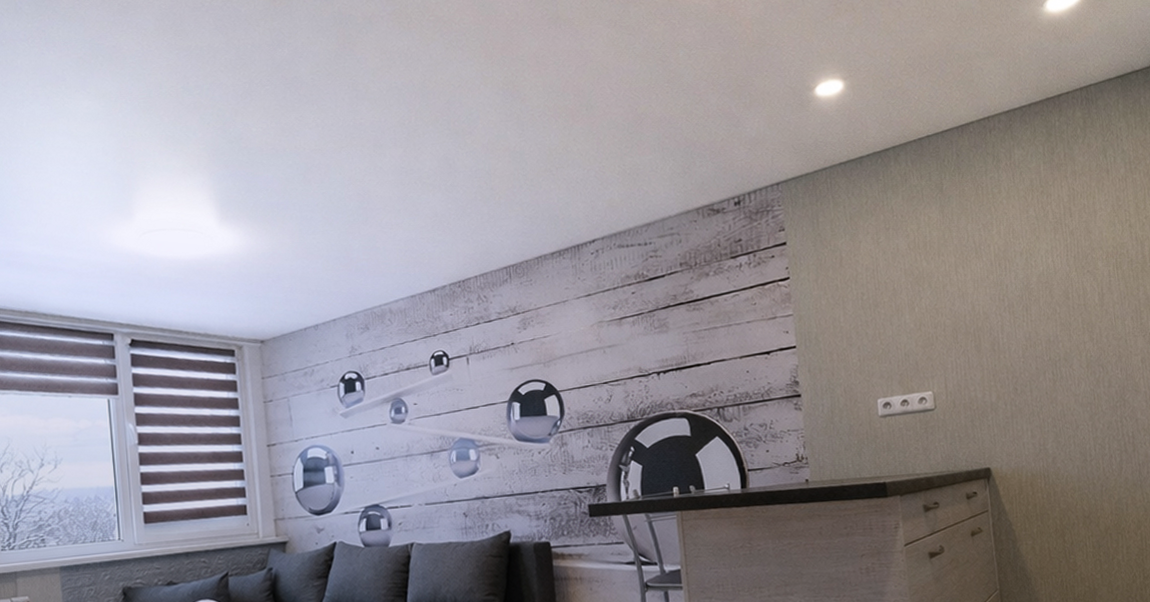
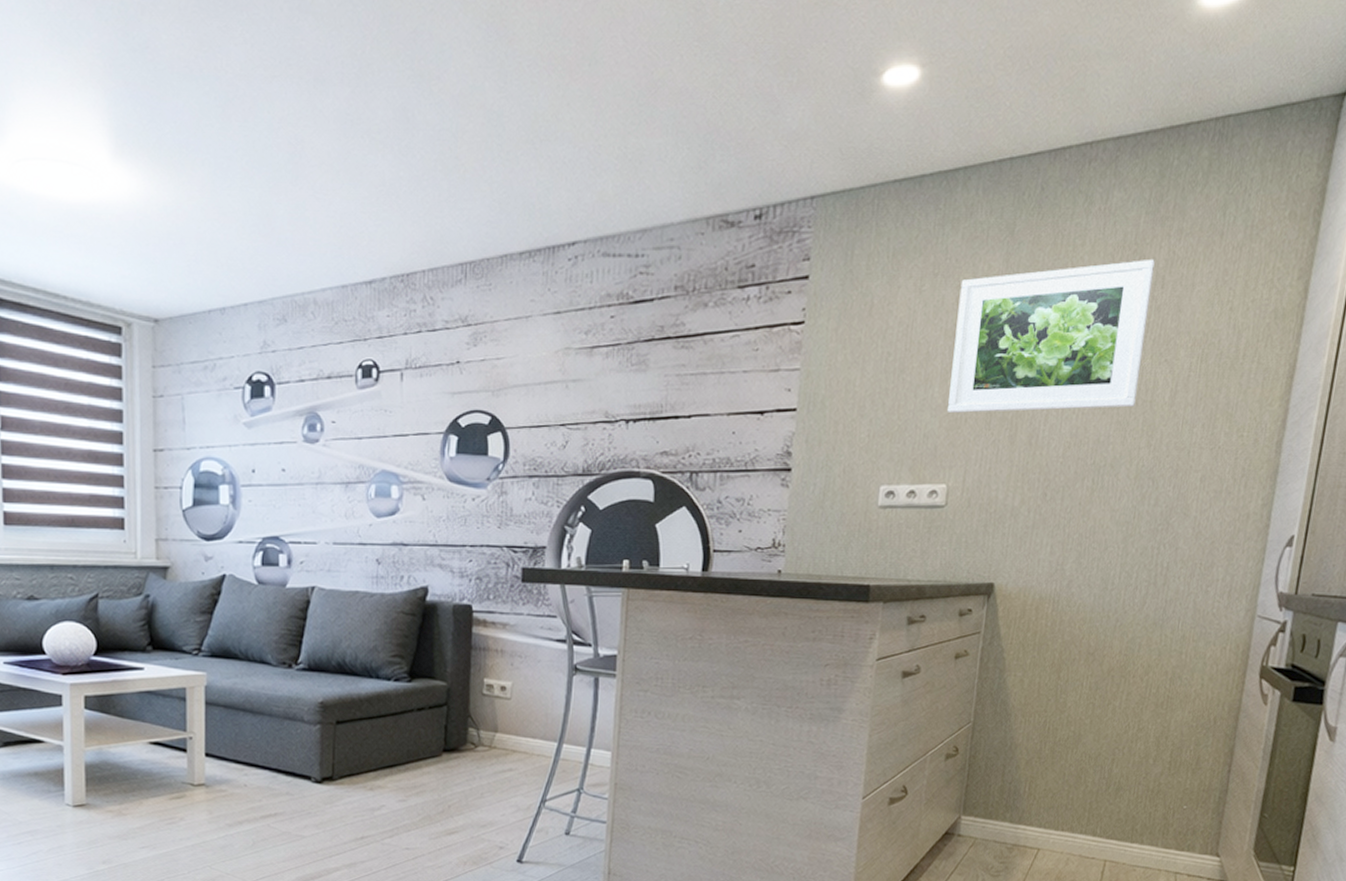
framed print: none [909,196,1072,335] -> present [948,259,1155,414]

